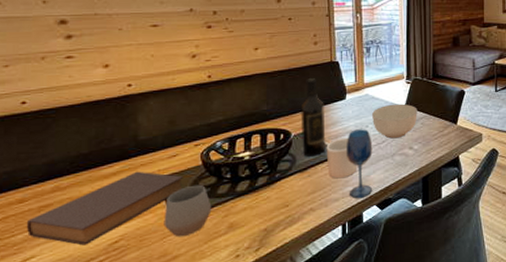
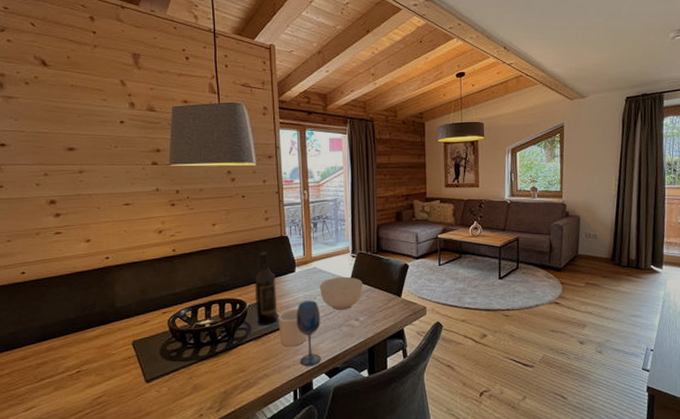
book: present [26,171,184,246] -> none [27,335,155,399]
cup: present [163,184,212,237] -> none [138,349,178,396]

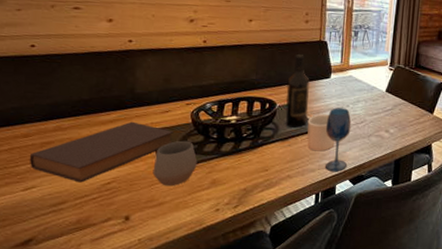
book: none [27,335,155,399] -> present [29,121,174,183]
cup: none [138,349,178,396] -> present [152,140,198,187]
bowl: present [319,276,363,310] -> none [353,88,397,121]

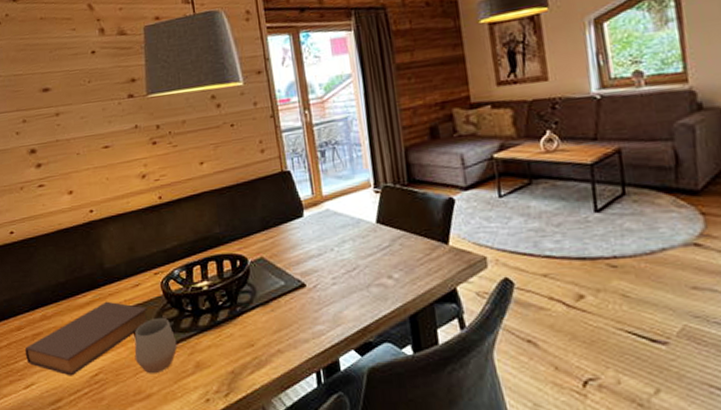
wine bottle: present [285,54,310,128] -> none [254,193,288,288]
mug: present [307,114,335,152] -> none [287,264,326,315]
wineglass: present [325,107,352,171] -> none [310,253,347,339]

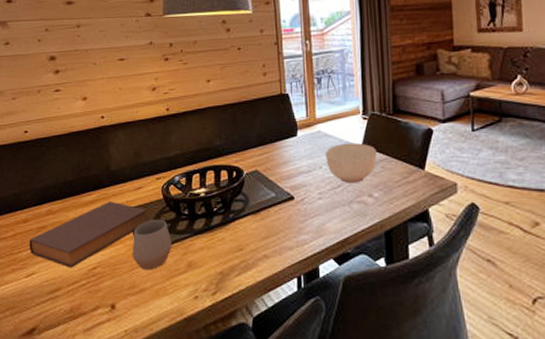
bowl: none [335,219,394,265] -> present [324,143,377,183]

